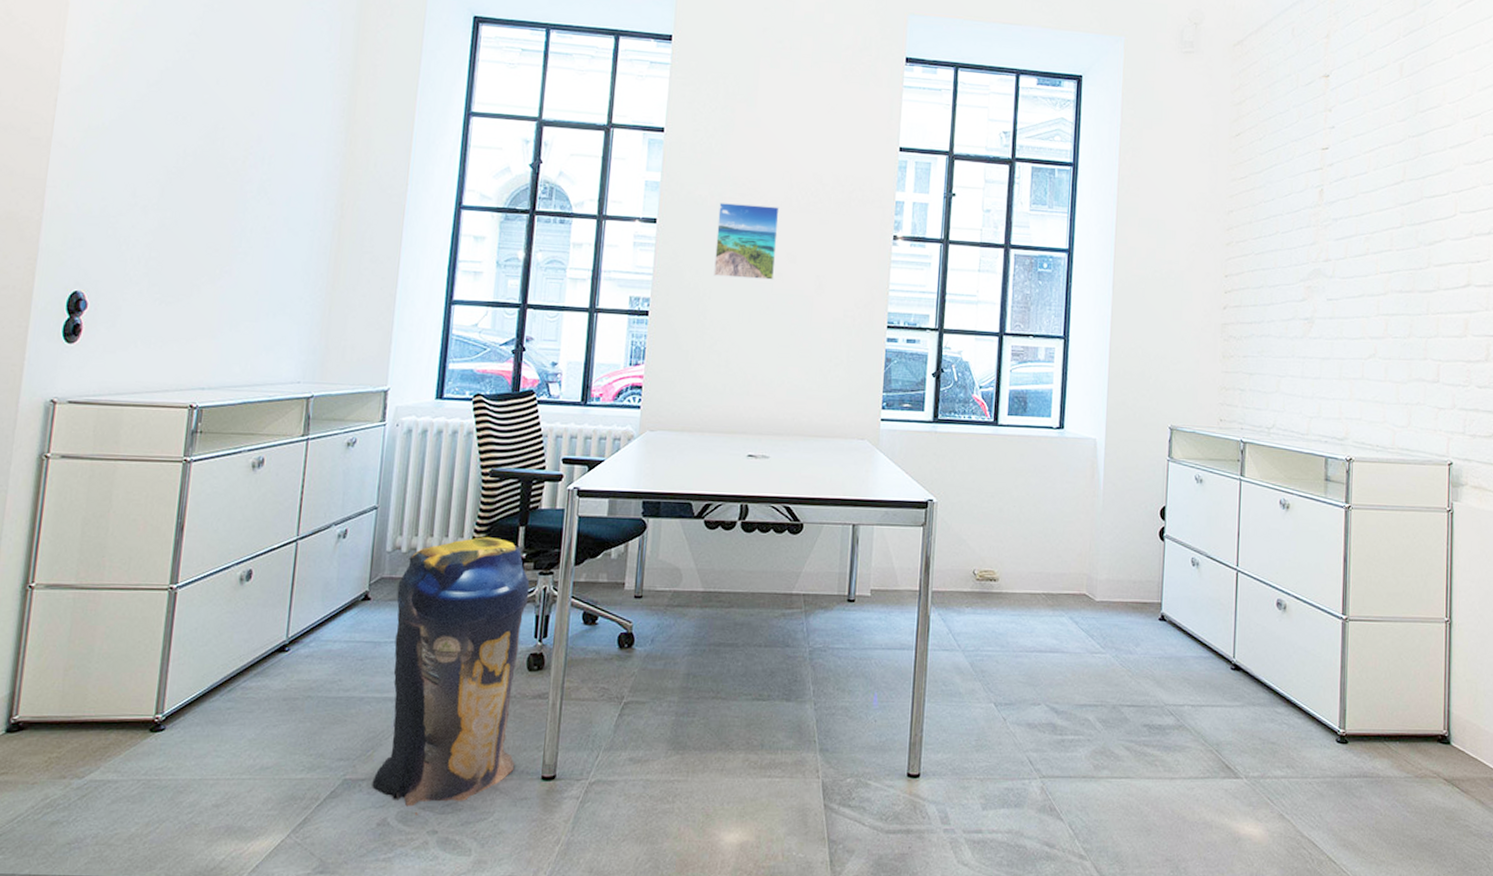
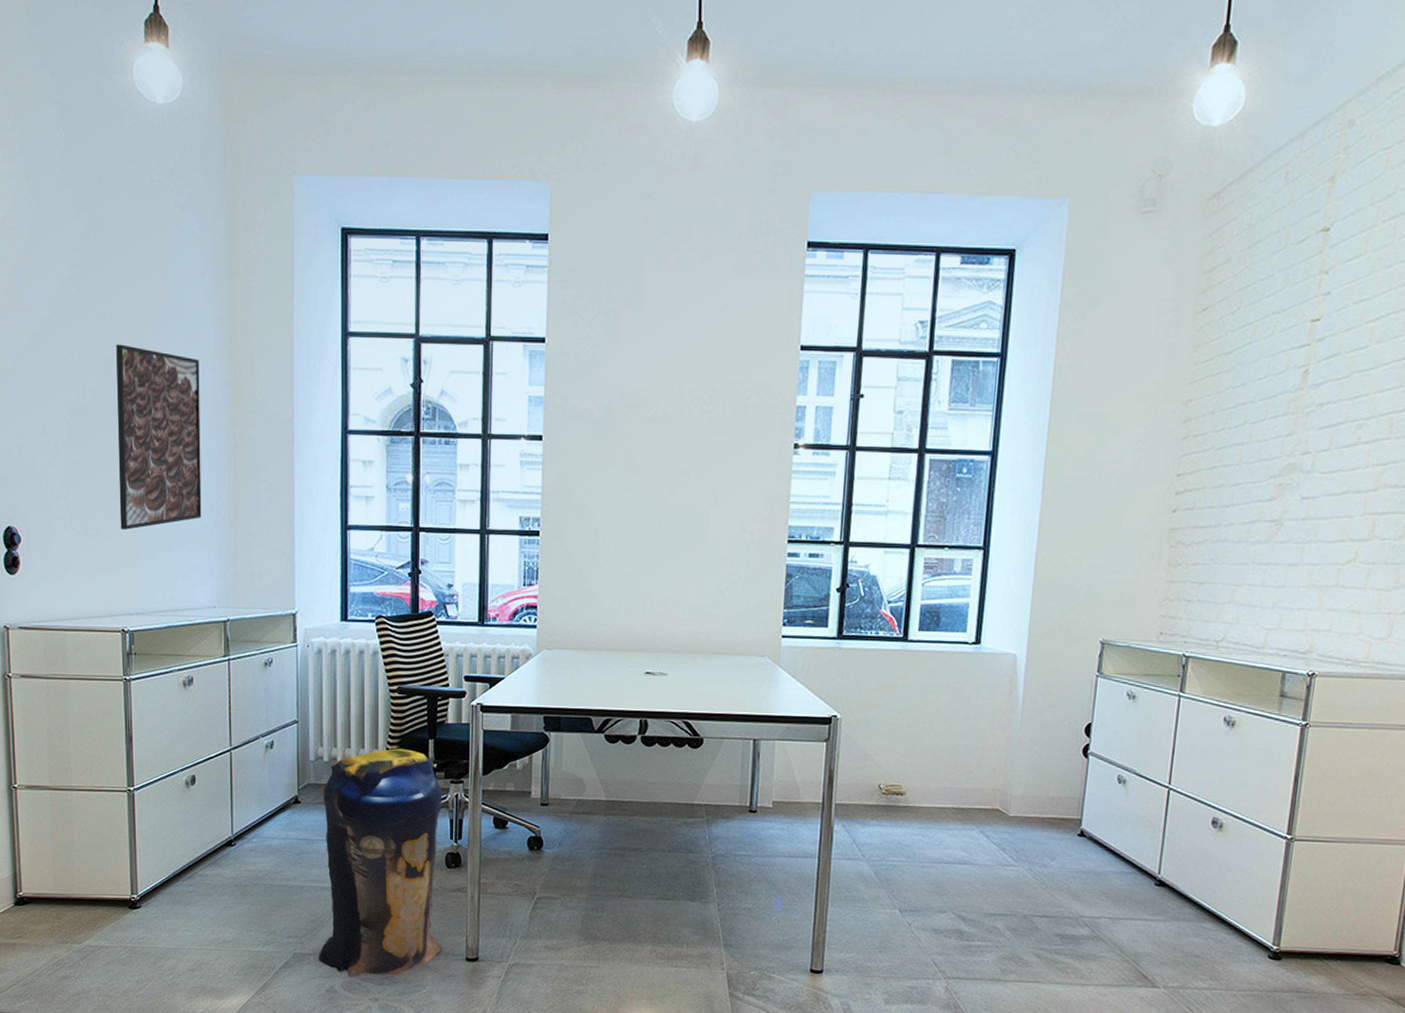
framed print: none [203,111,314,298] -> present [116,344,202,530]
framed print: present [714,203,780,280] -> none [604,416,670,496]

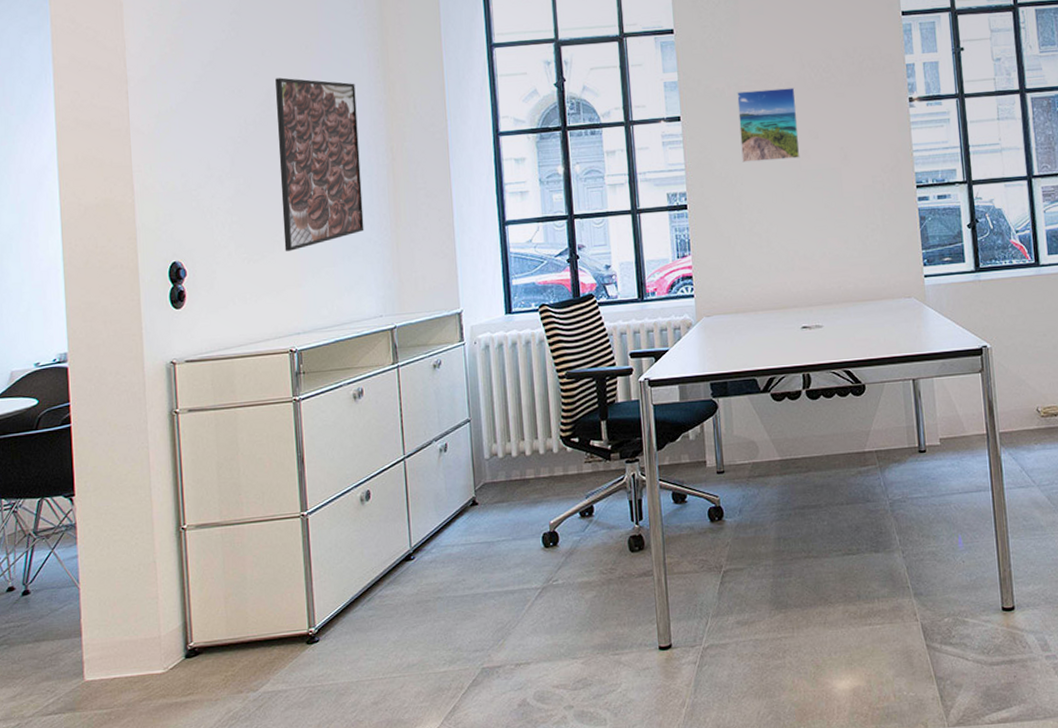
trash can: present [319,748,443,985] -> none [500,434,634,694]
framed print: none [604,416,670,496] -> present [737,87,800,163]

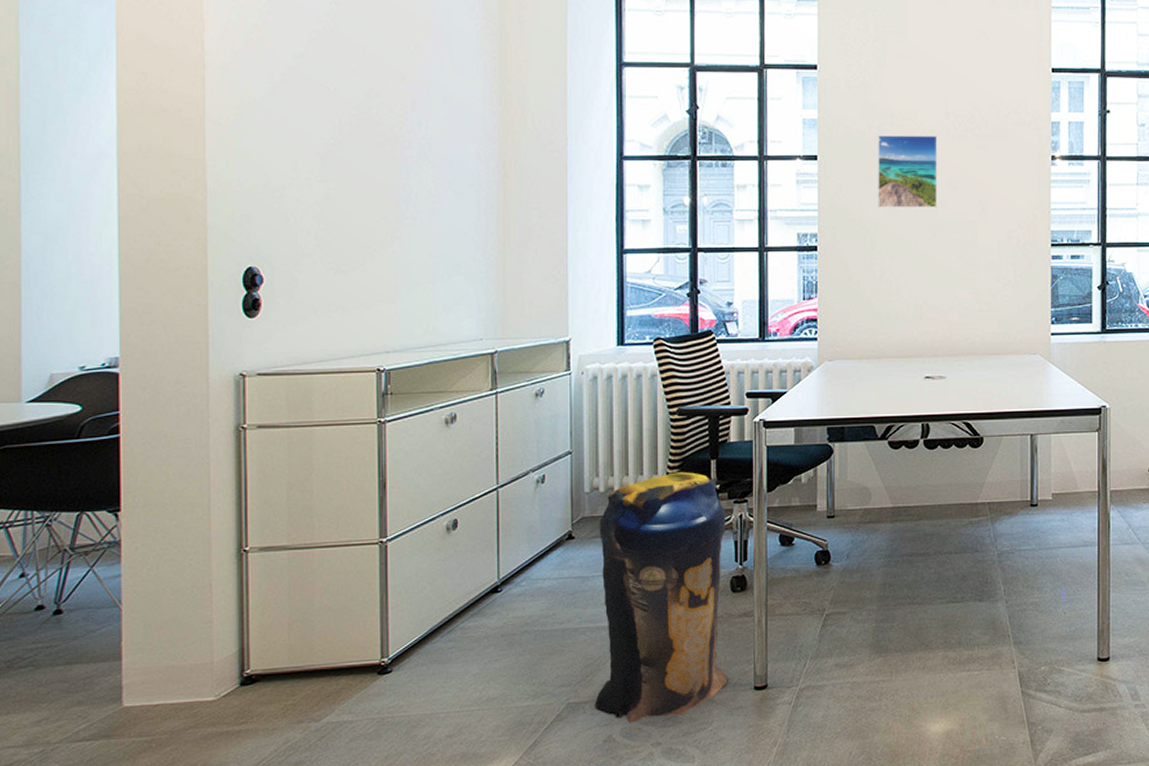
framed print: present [275,77,364,251] -> none [376,78,468,264]
trash can: none [500,434,634,694] -> present [595,472,729,730]

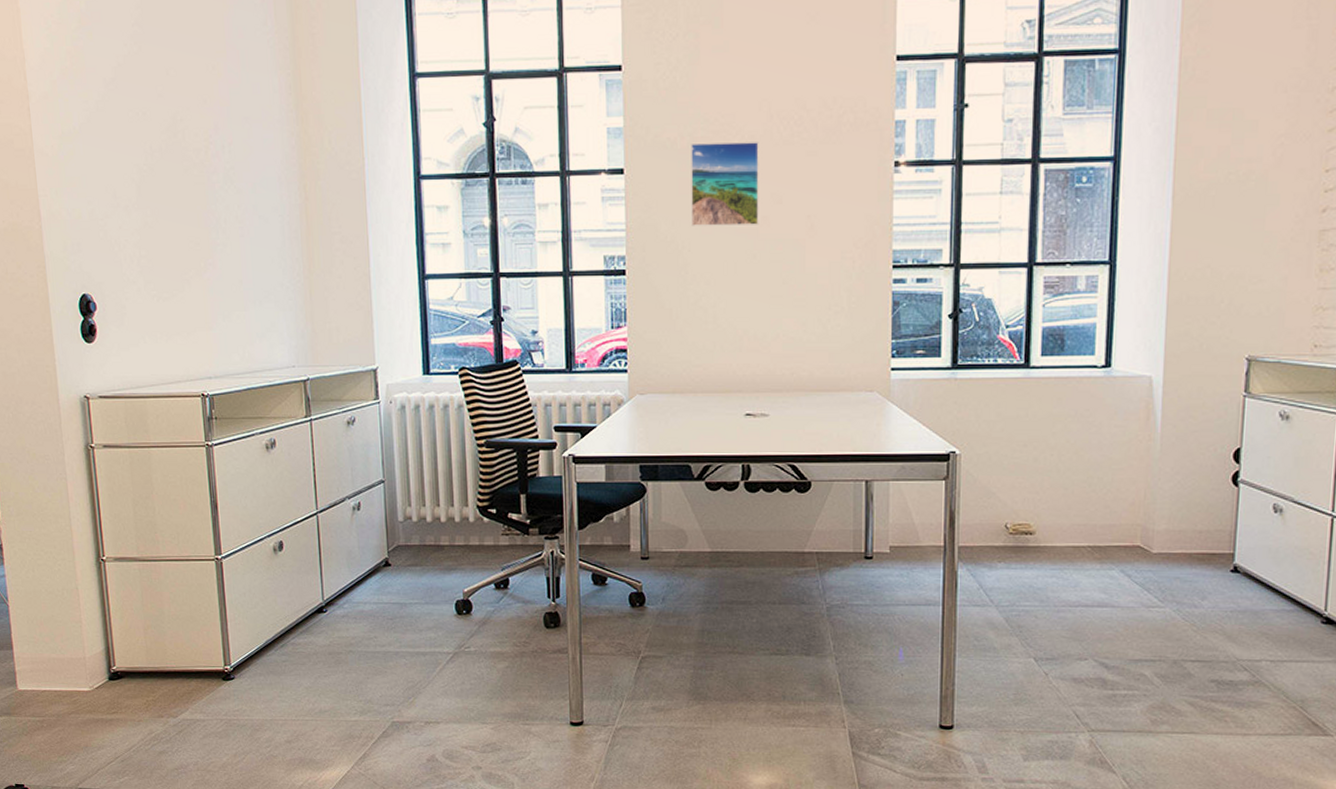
trash can: present [595,472,729,730] -> none [414,505,545,753]

